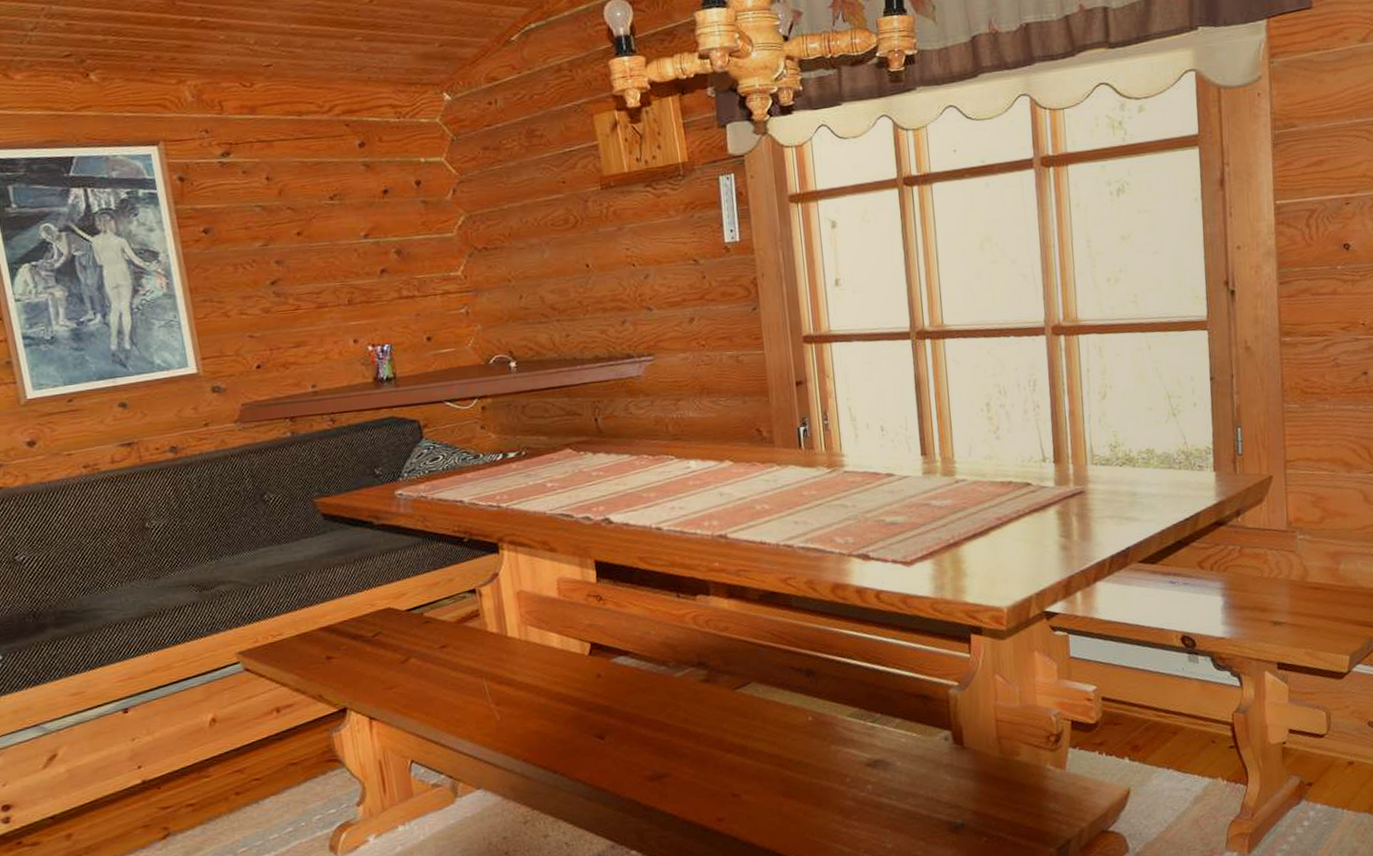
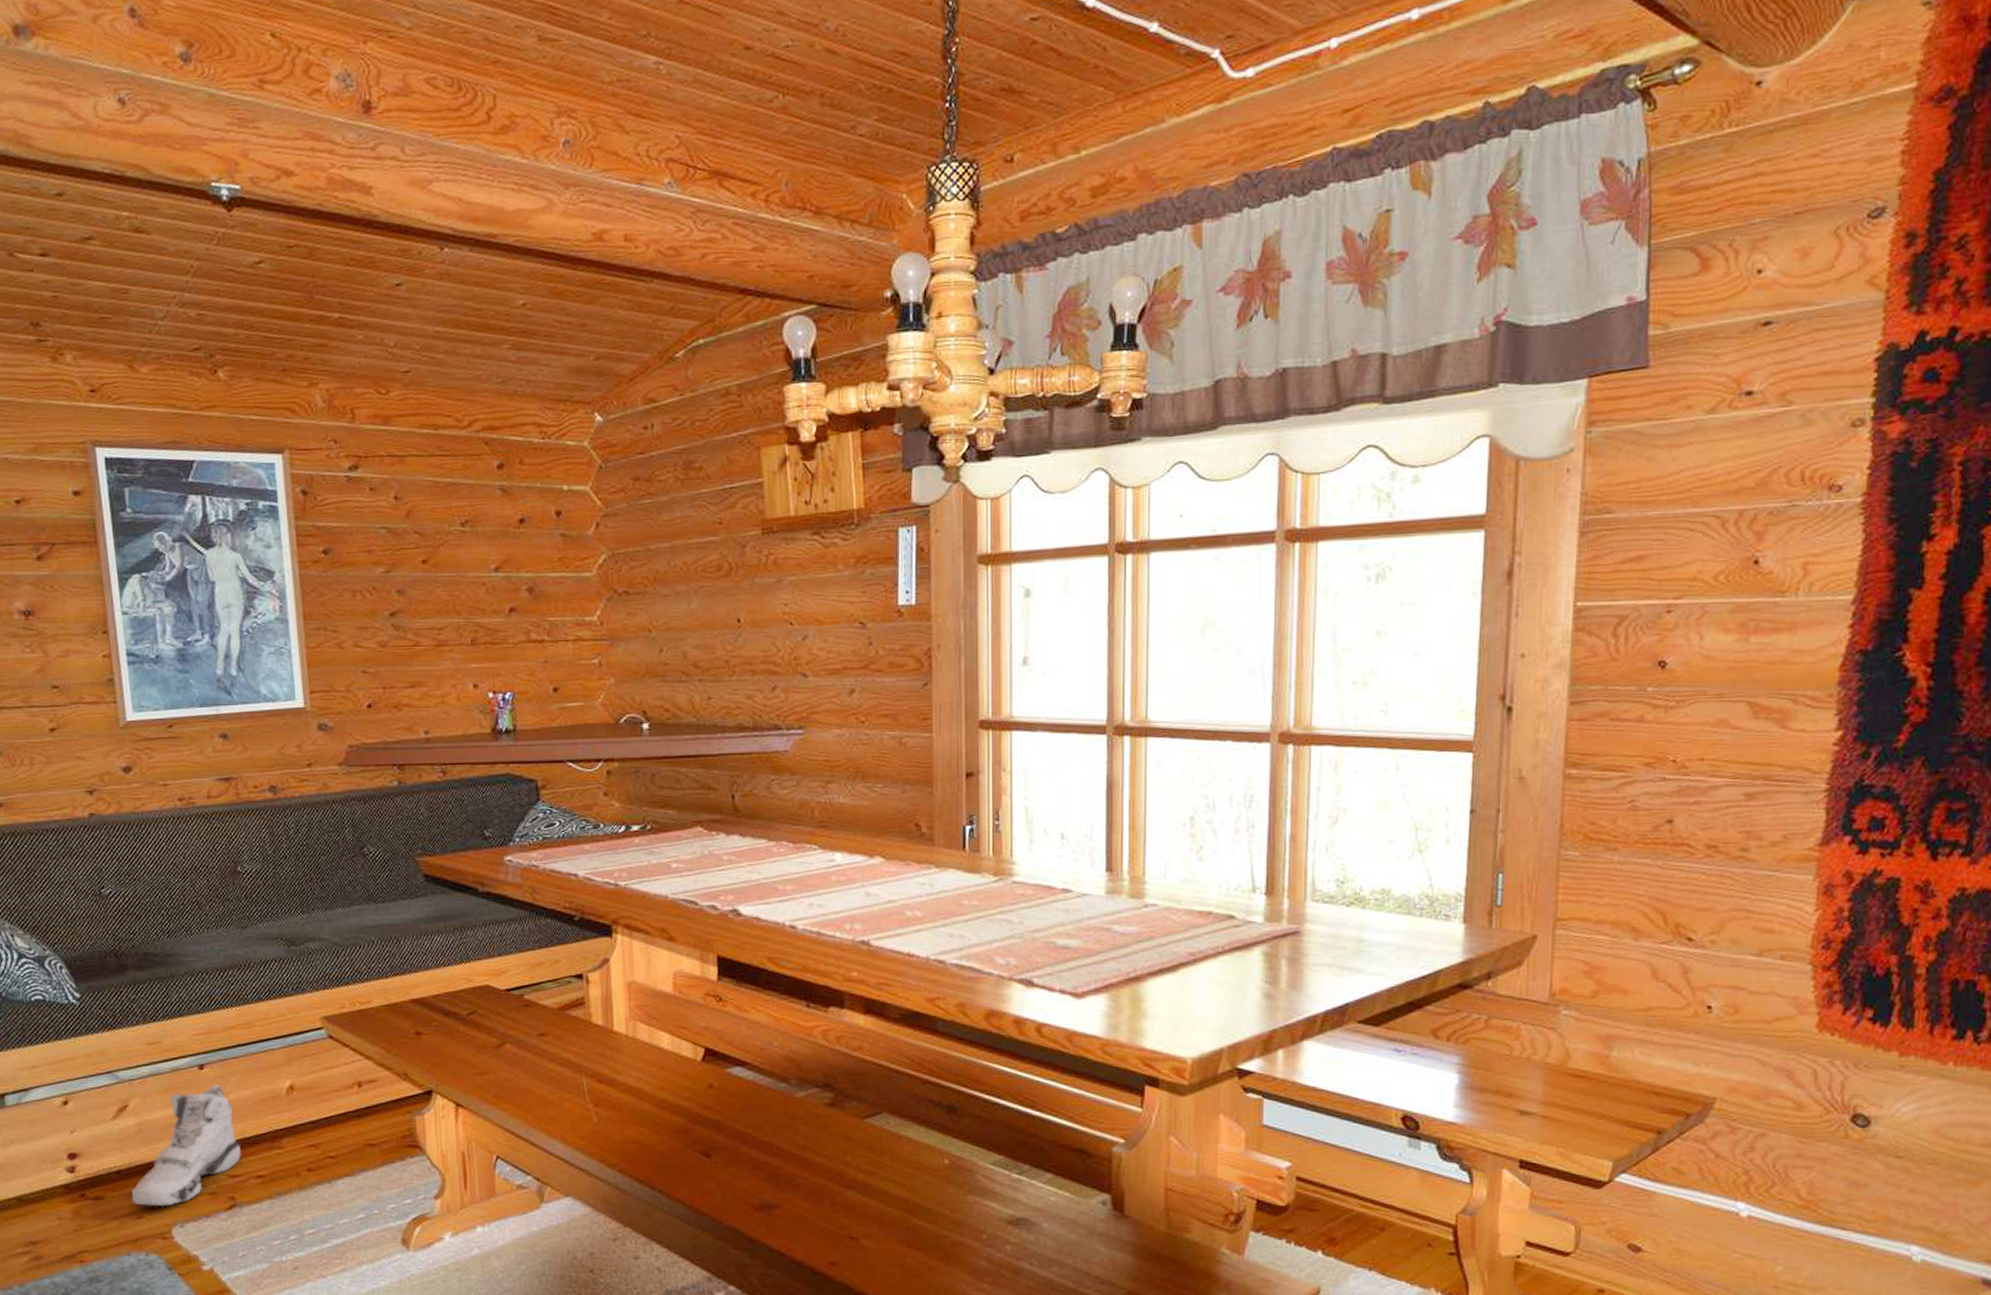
sneaker: none [67,724,172,846] -> present [131,1084,242,1207]

